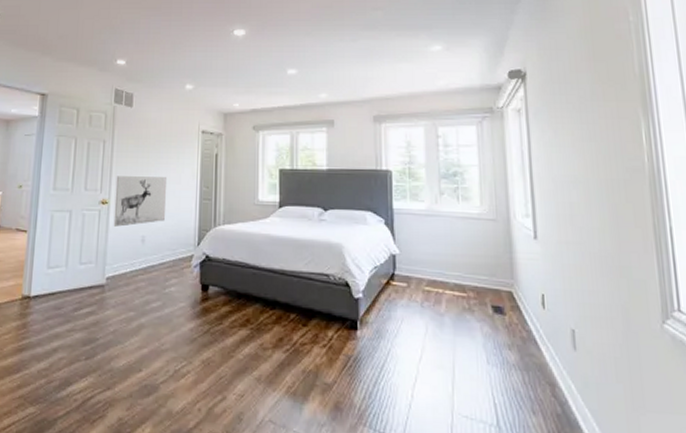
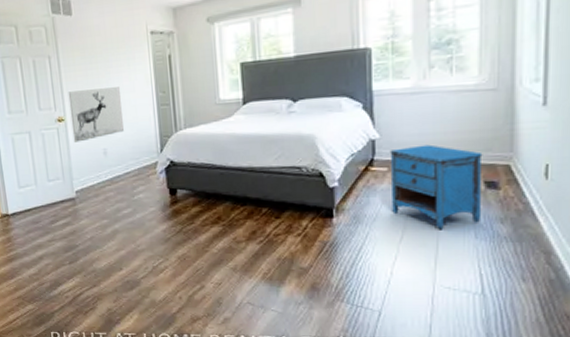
nightstand: none [408,264,491,352] -> present [390,144,483,230]

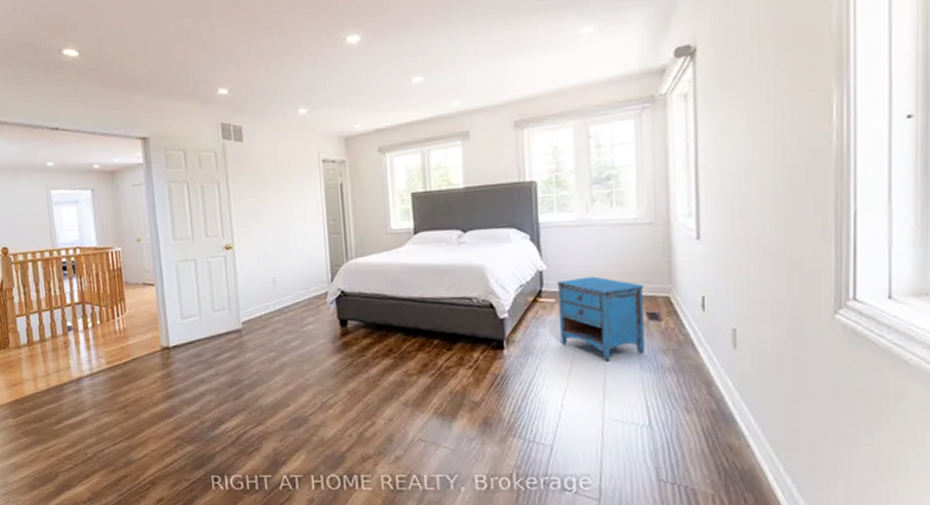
wall art: present [68,87,125,142] -> none [236,215,295,271]

